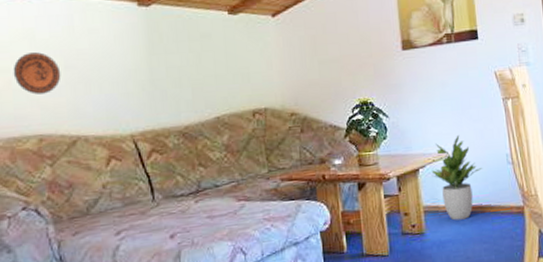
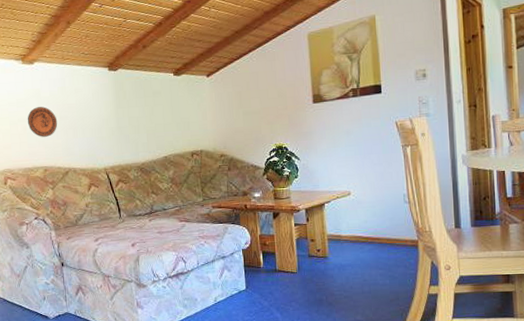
potted plant: present [431,134,483,221] -> none [335,176,382,248]

